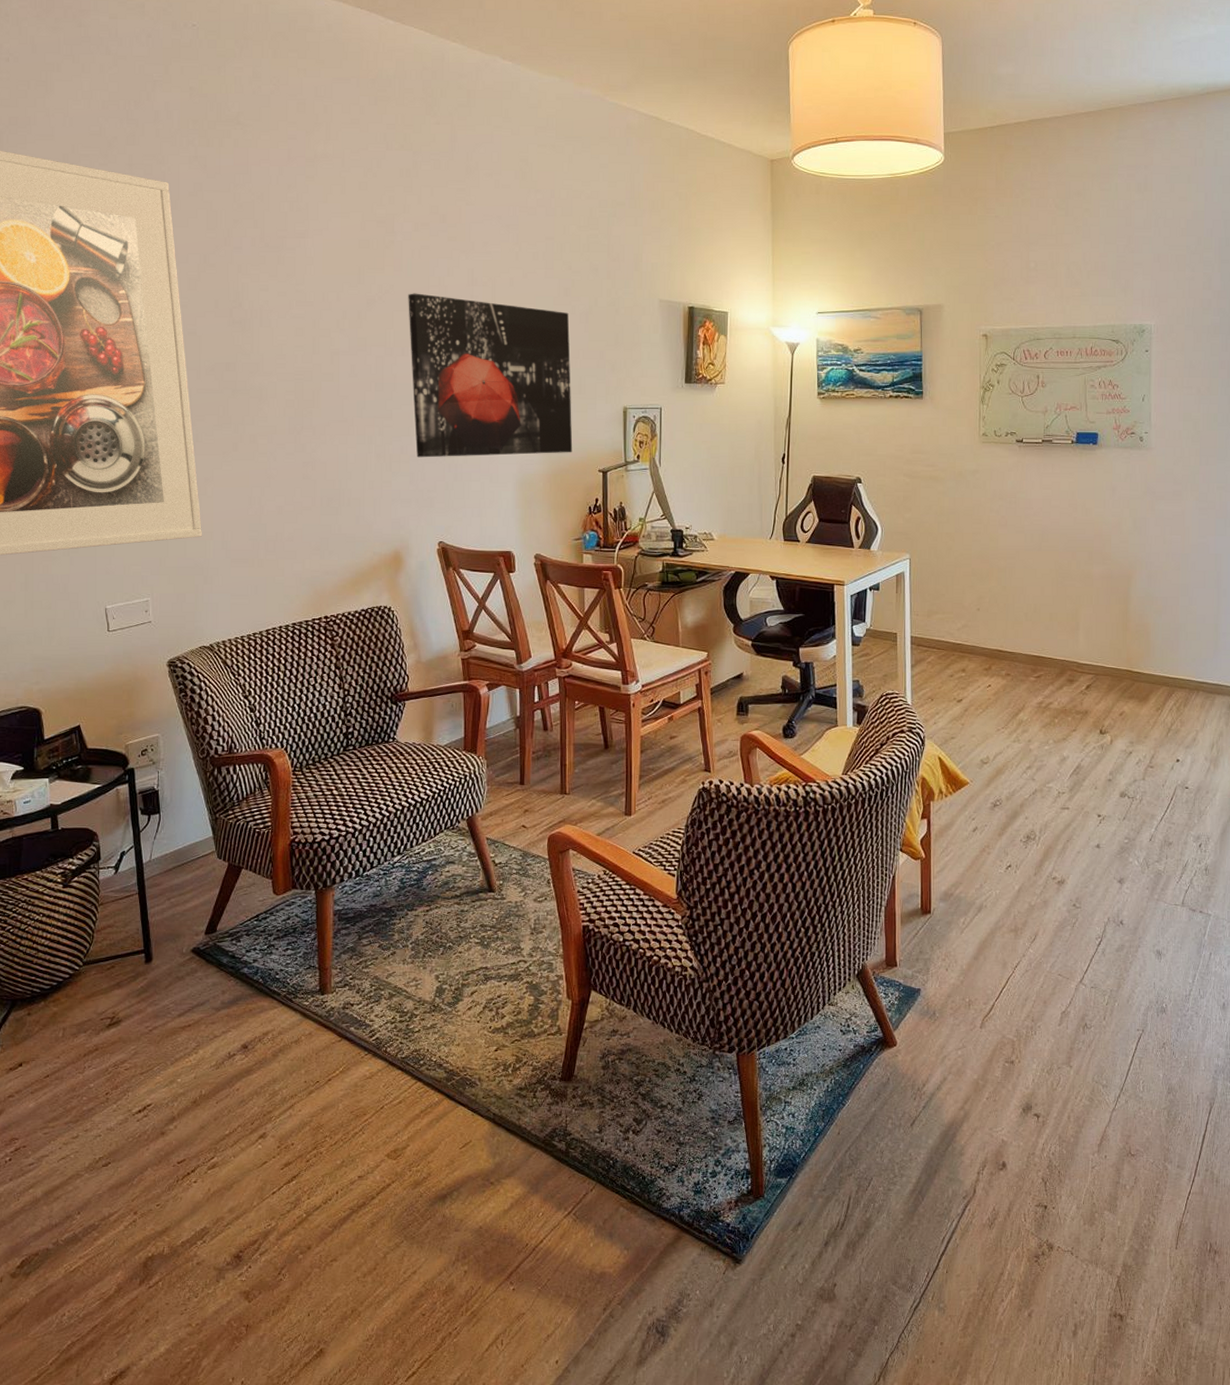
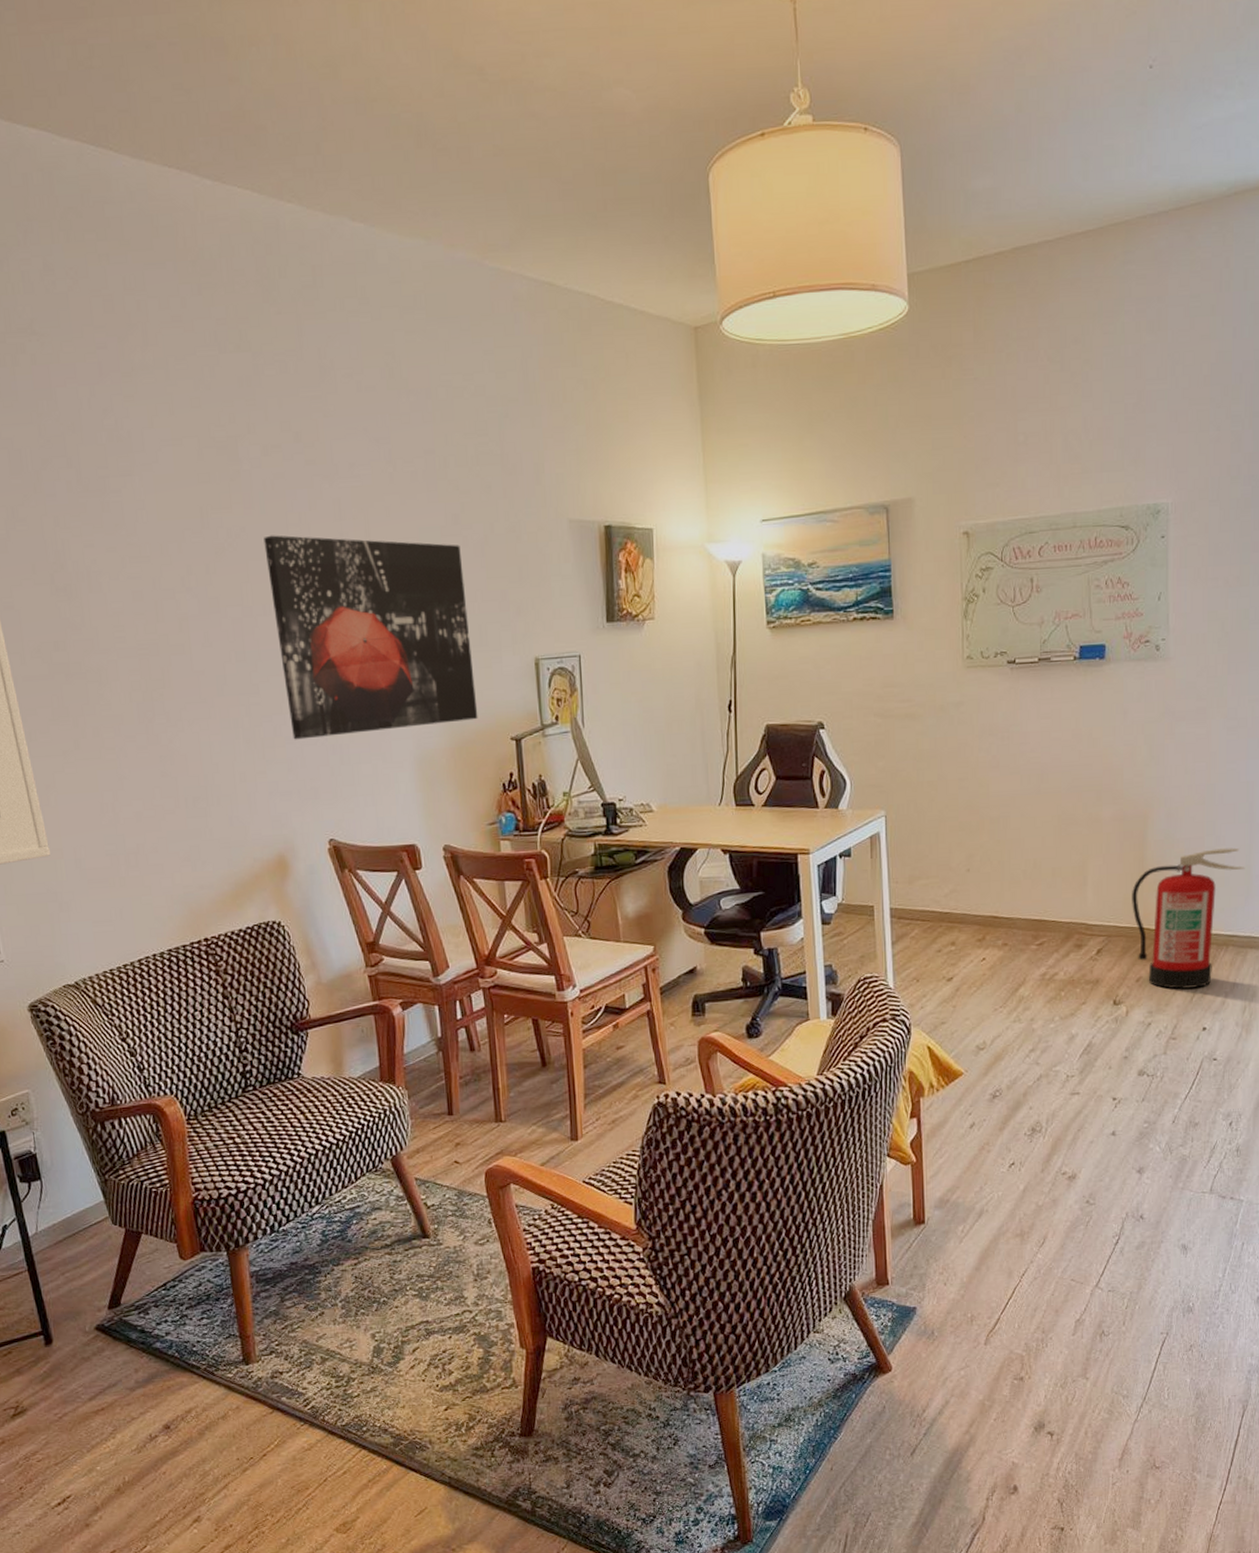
fire extinguisher: none [1117,608,1214,726] -> present [1132,847,1245,990]

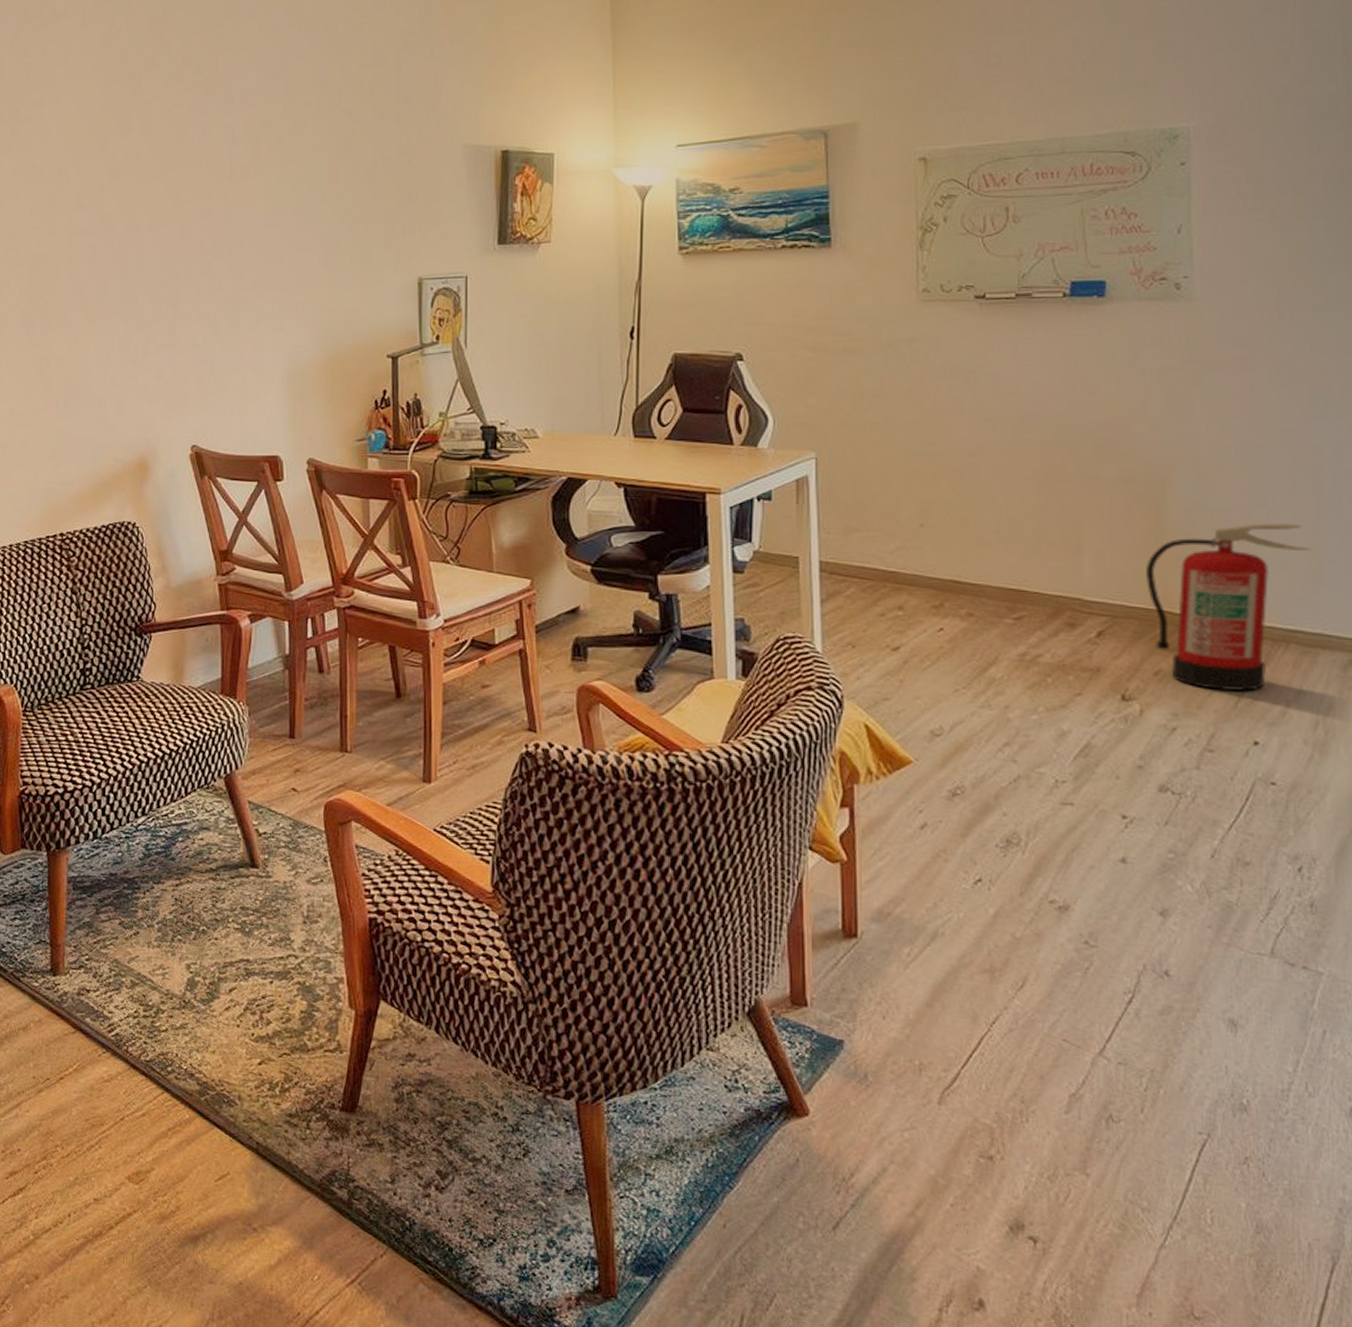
wall art: present [264,535,478,740] -> none [157,158,354,348]

